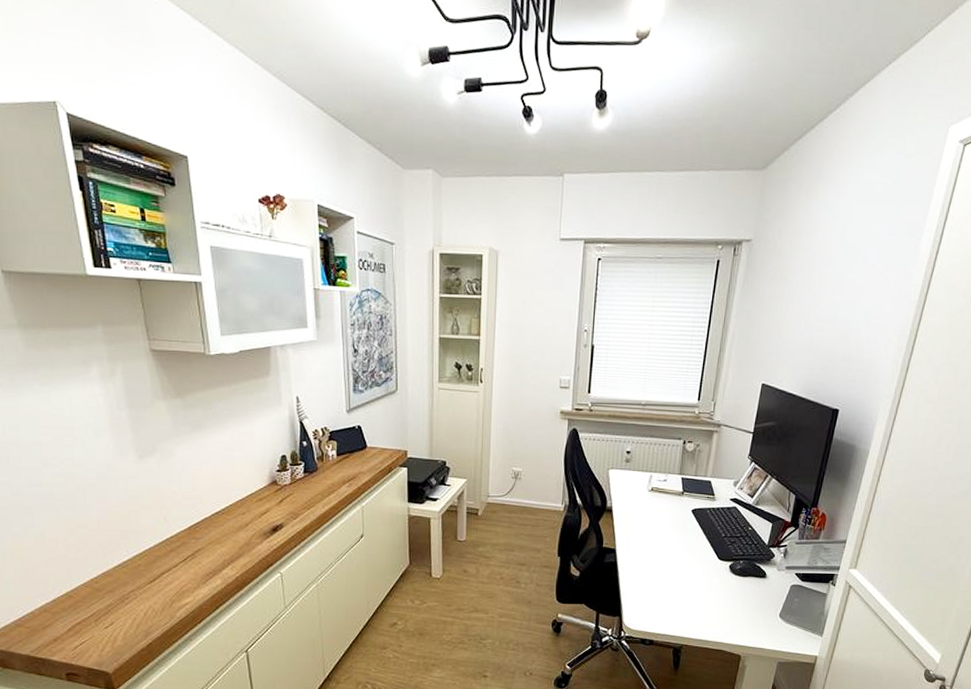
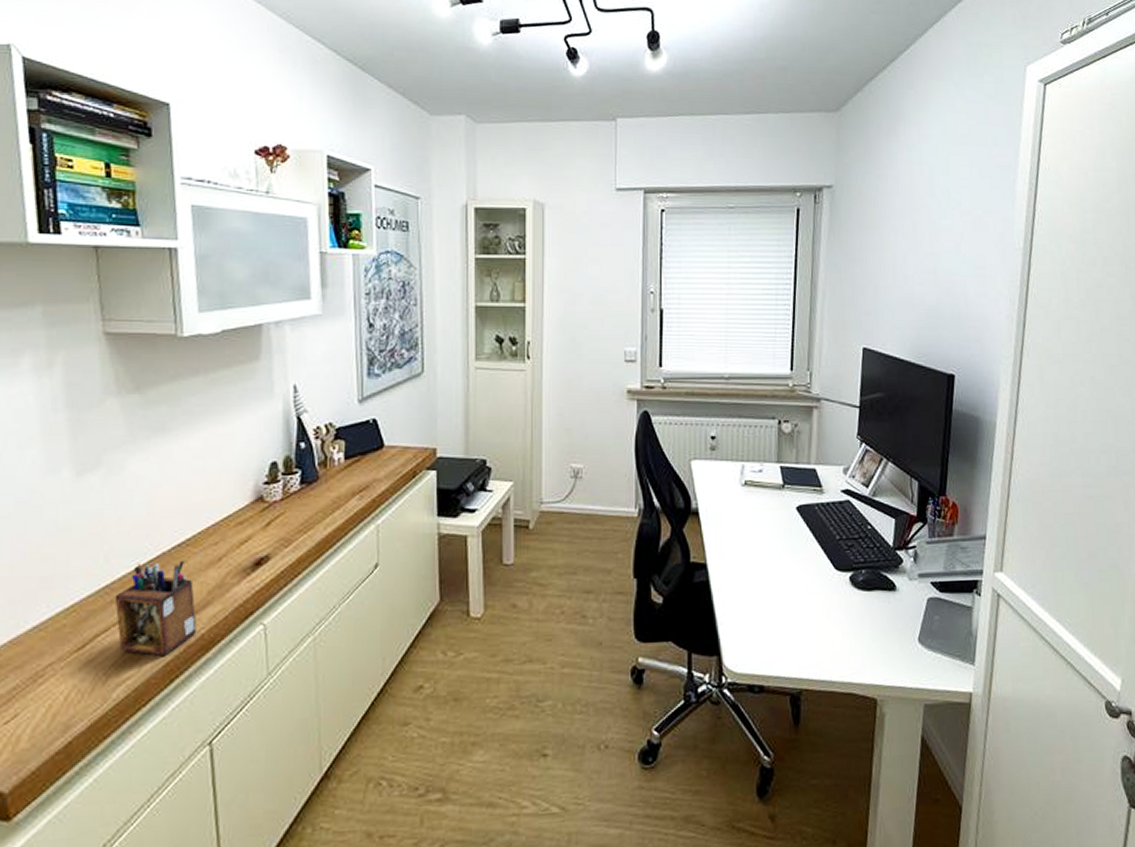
desk organizer: none [173,524,233,590] -> present [114,560,197,656]

